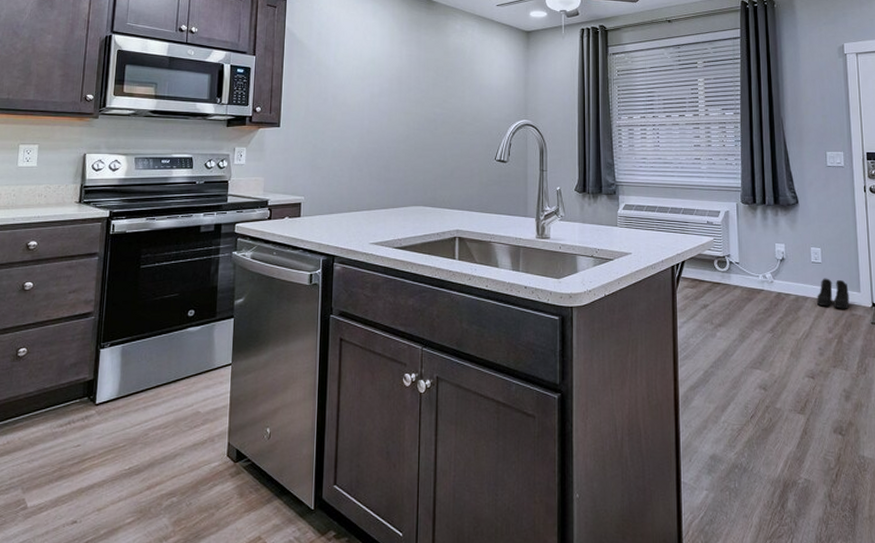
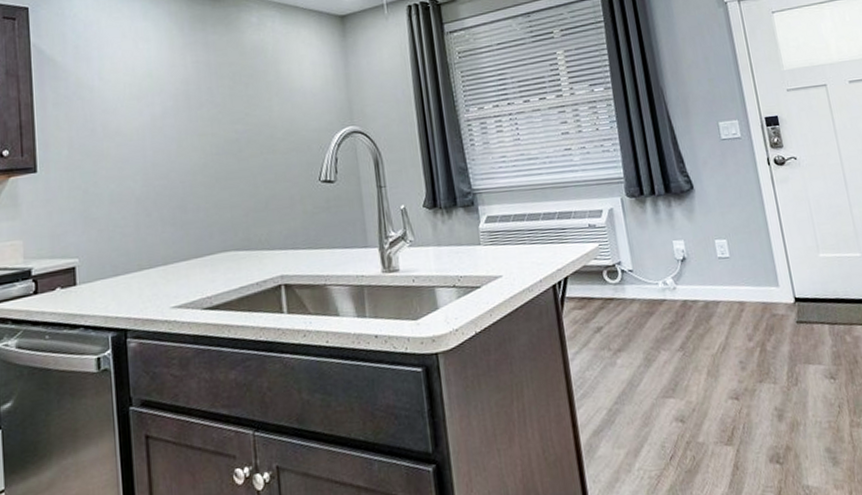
boots: present [816,278,850,309] -> none [729,274,769,310]

